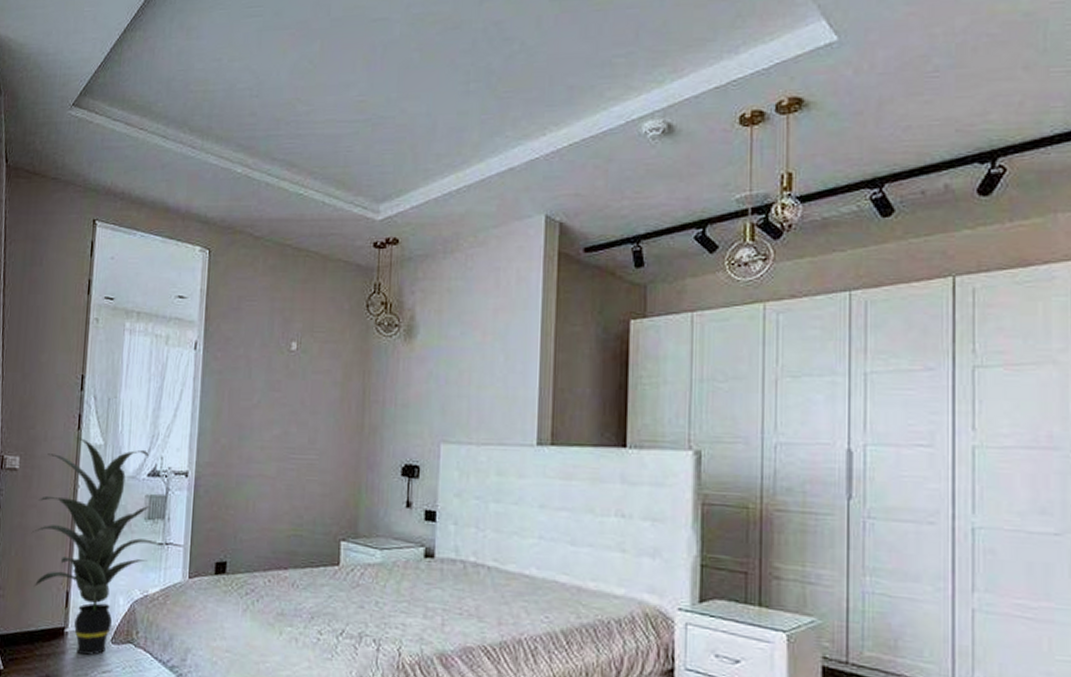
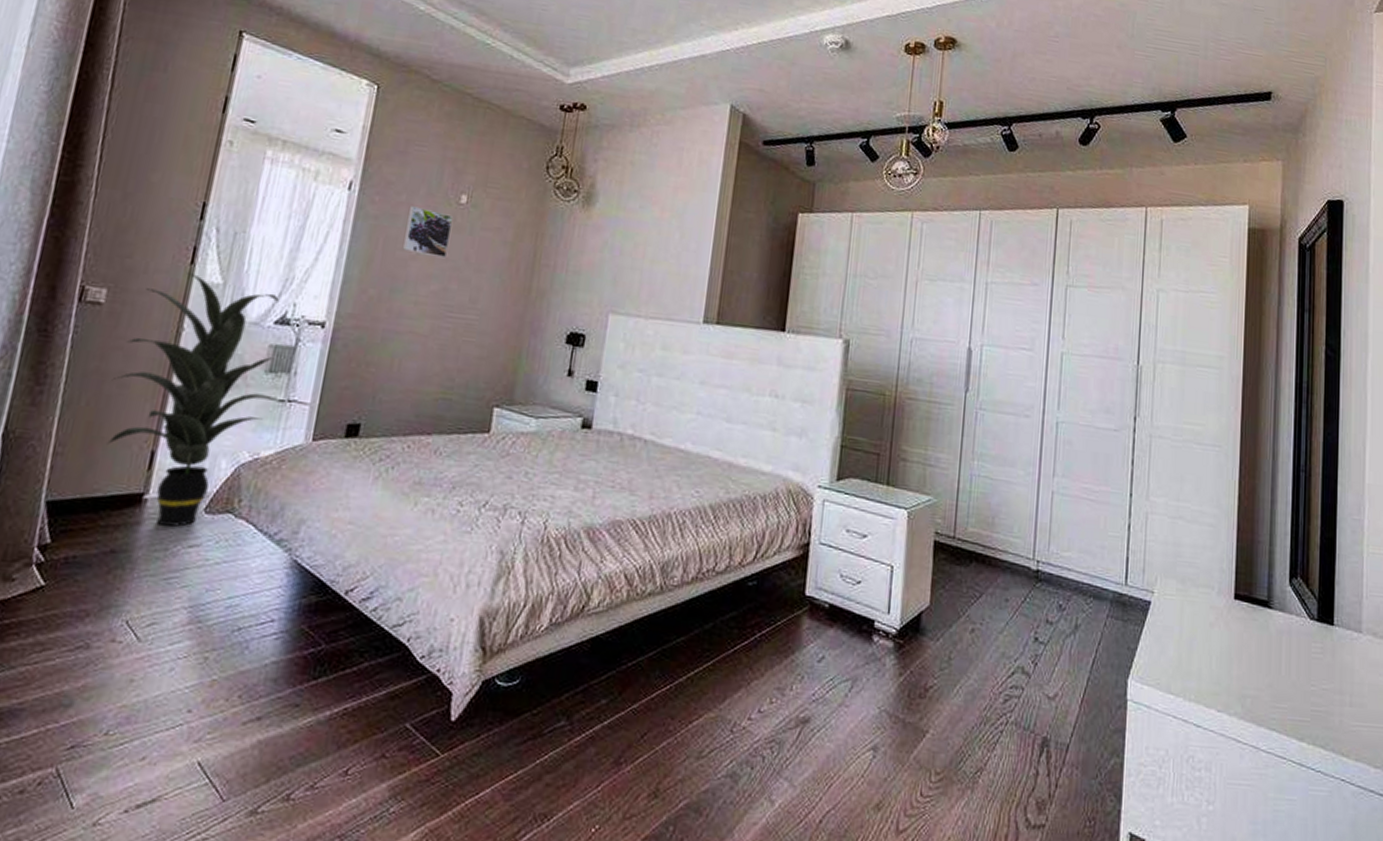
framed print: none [246,358,287,404] -> present [403,206,454,259]

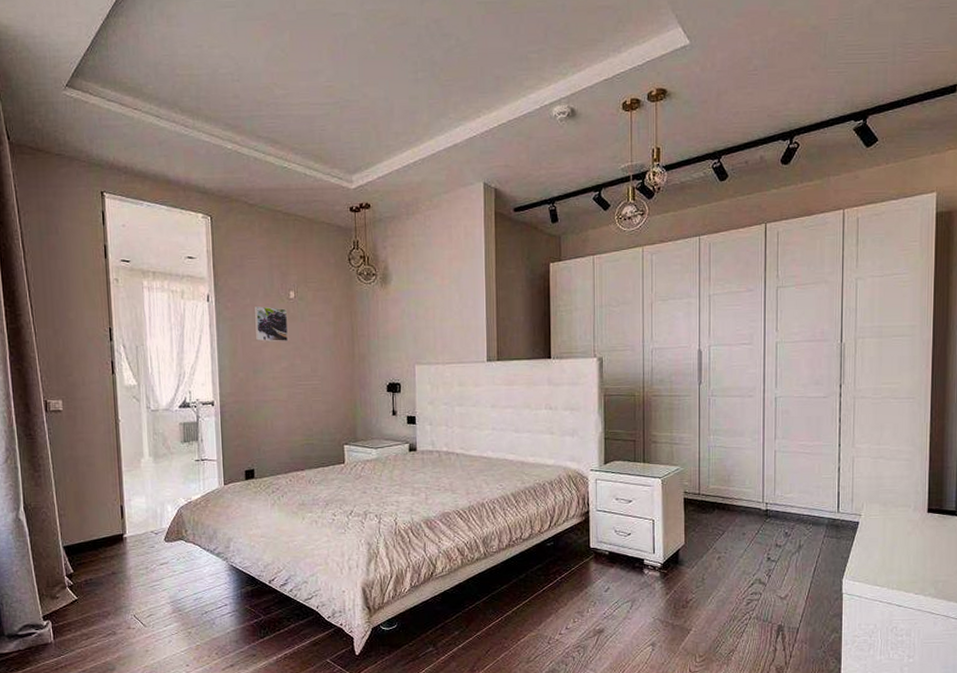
indoor plant: present [107,273,287,527] -> none [82,380,201,553]

